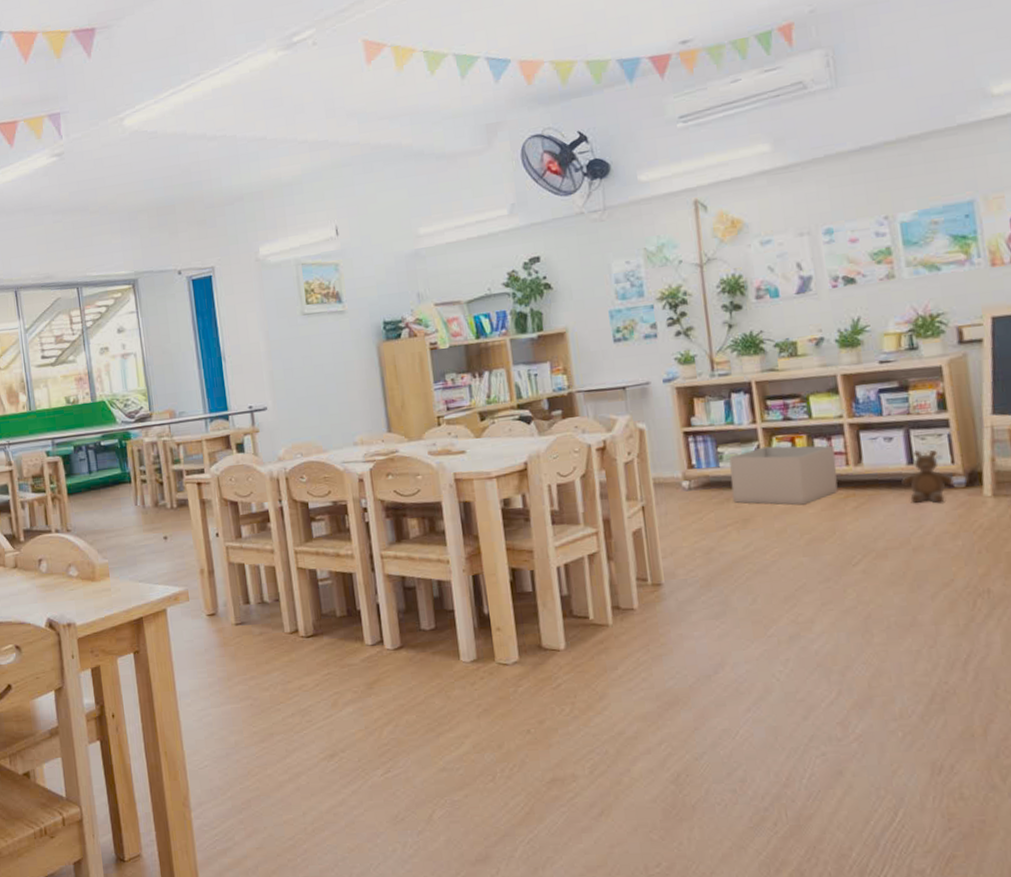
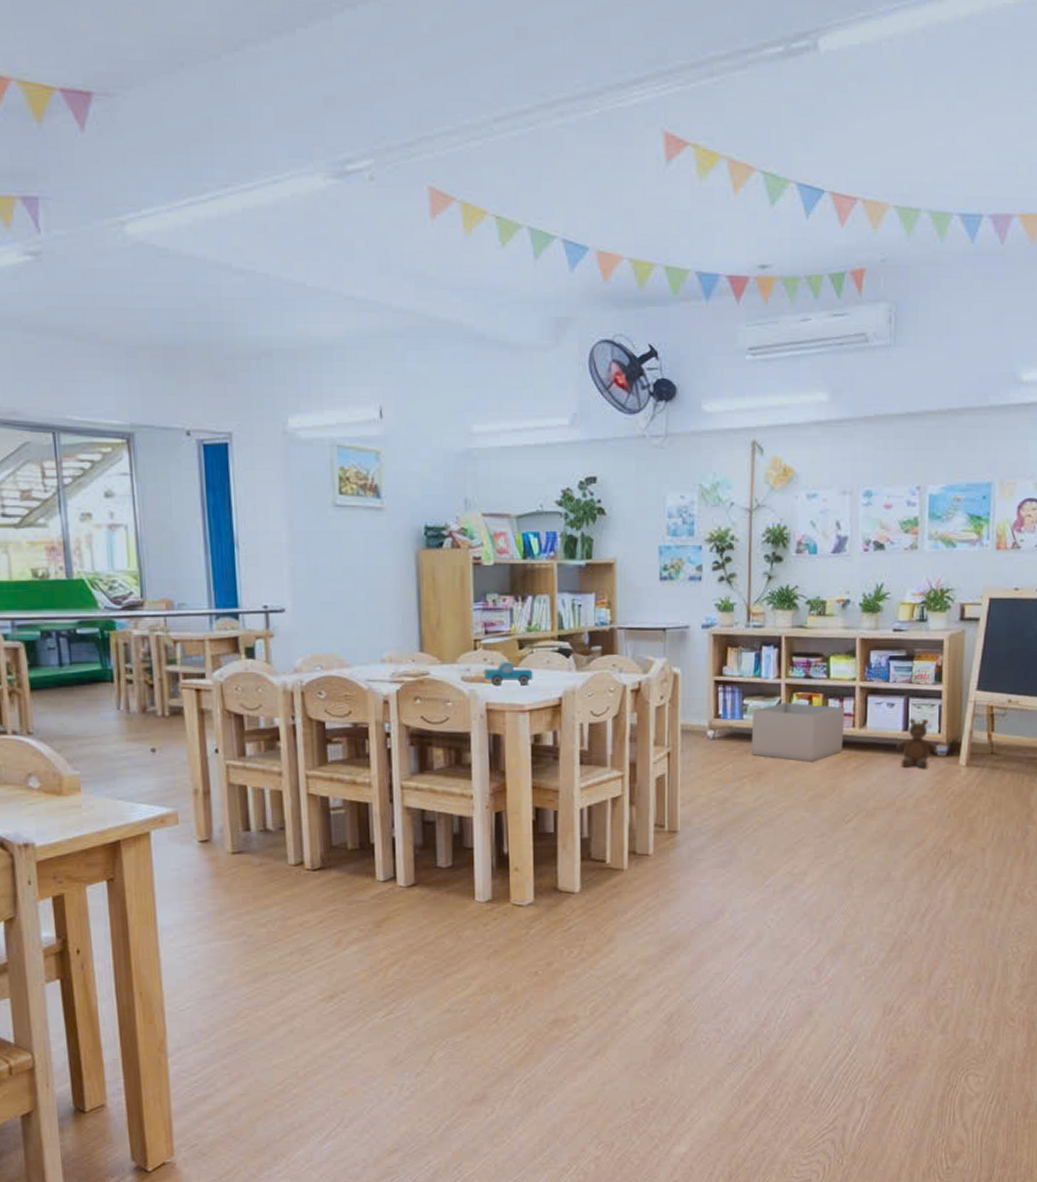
toy truck: none [448,433,497,457] -> present [483,661,533,686]

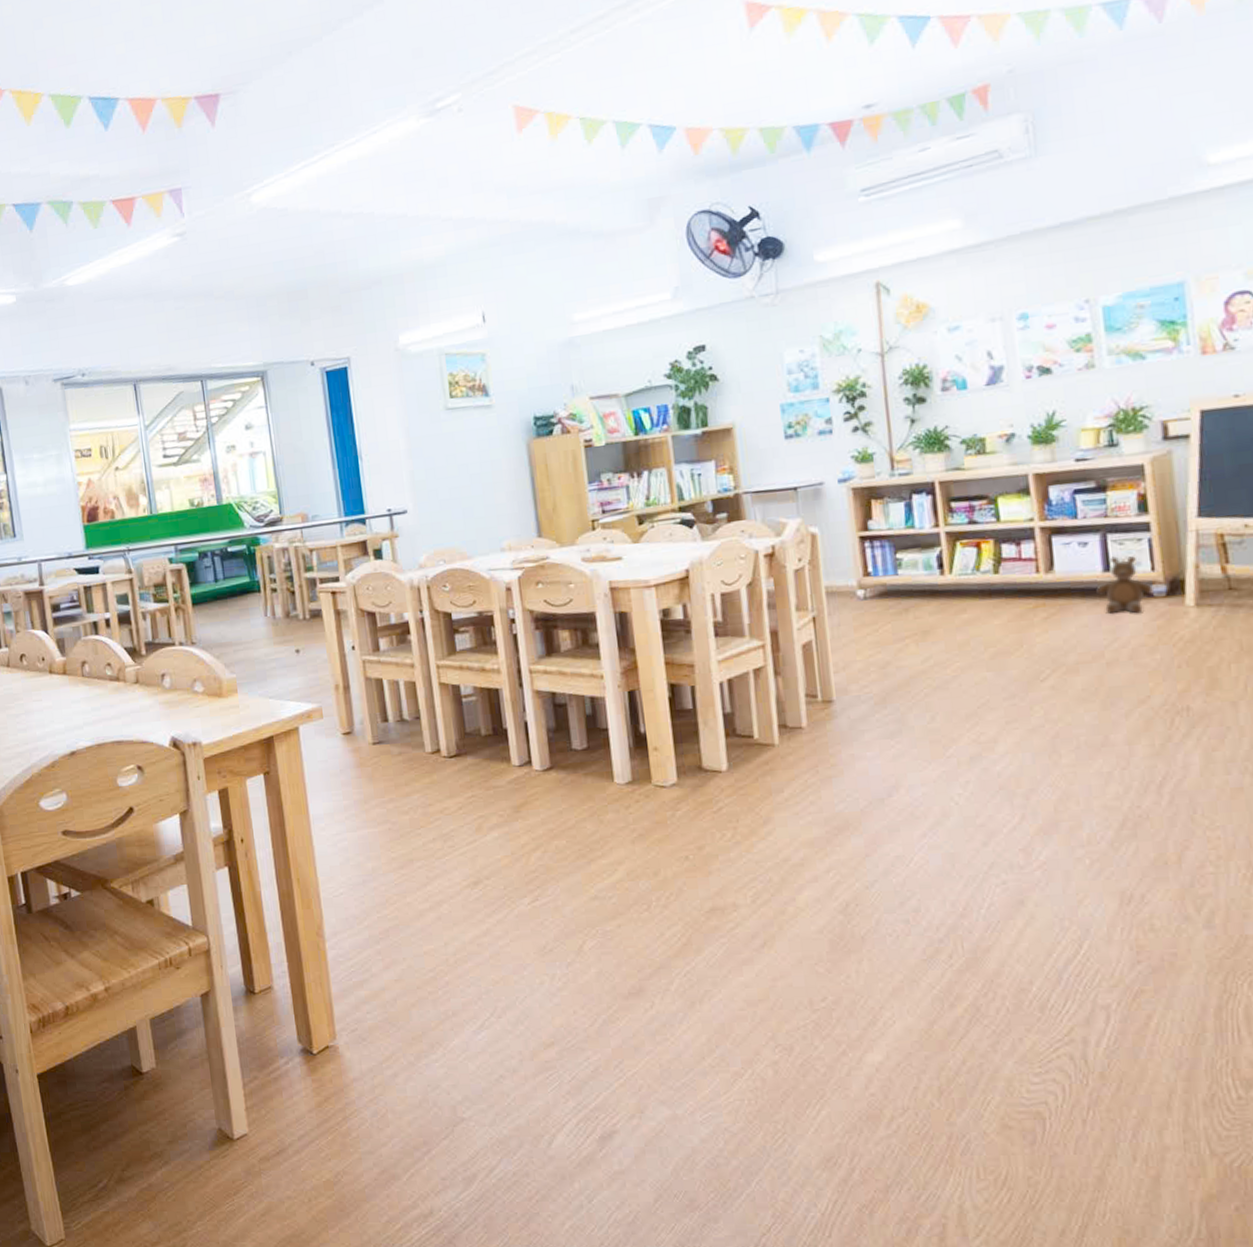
toy truck: present [483,661,533,686] -> none [603,537,656,564]
storage bin: present [751,702,845,762] -> none [908,551,1027,616]

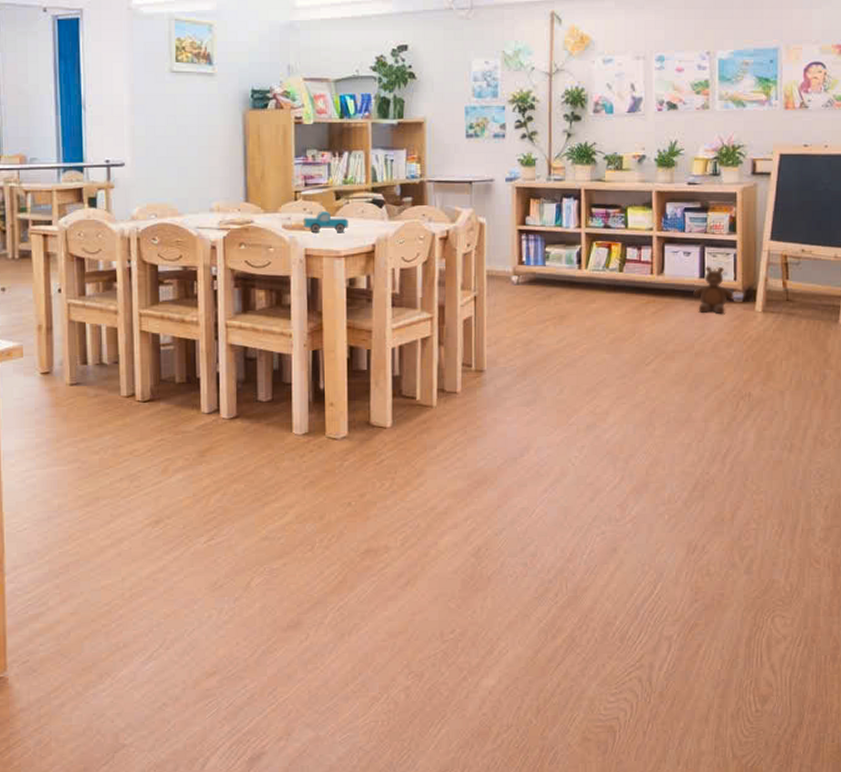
toy truck: none [603,537,656,564] -> present [302,210,348,234]

